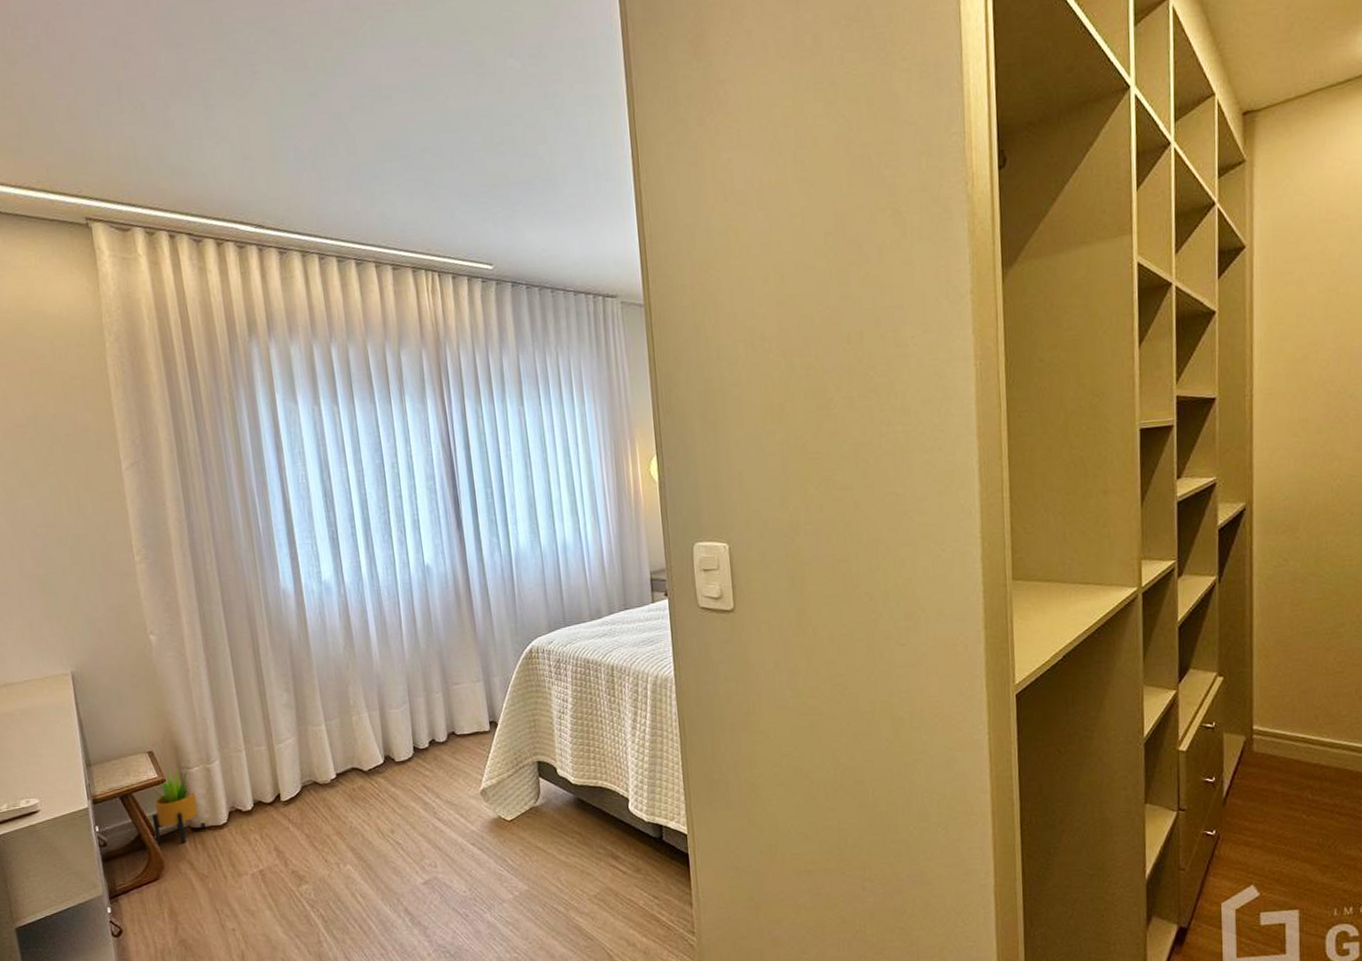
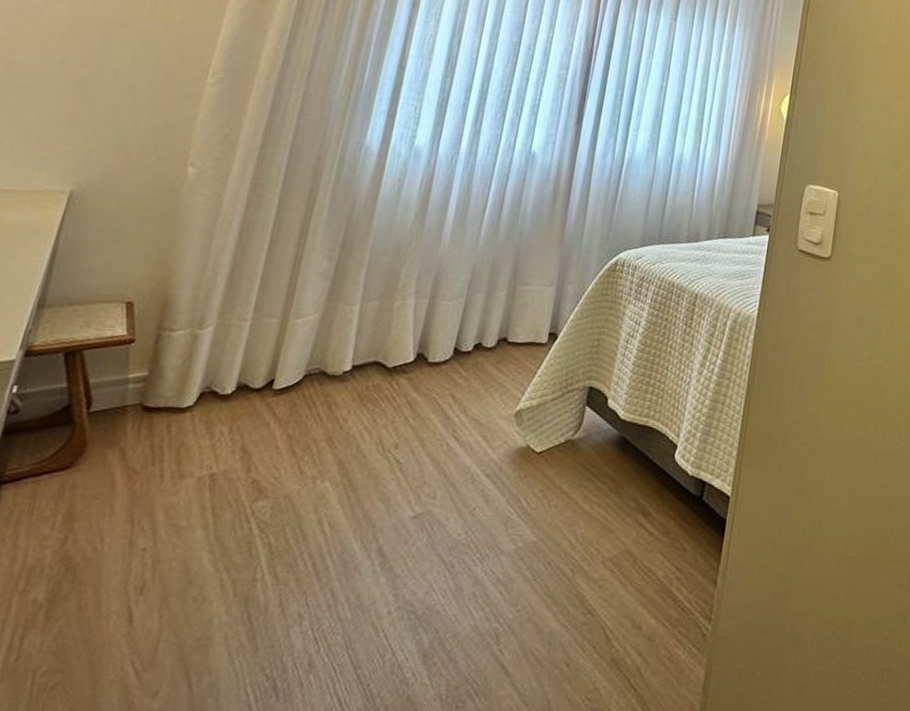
potted plant: present [150,766,206,844] -> none [86,325,170,425]

